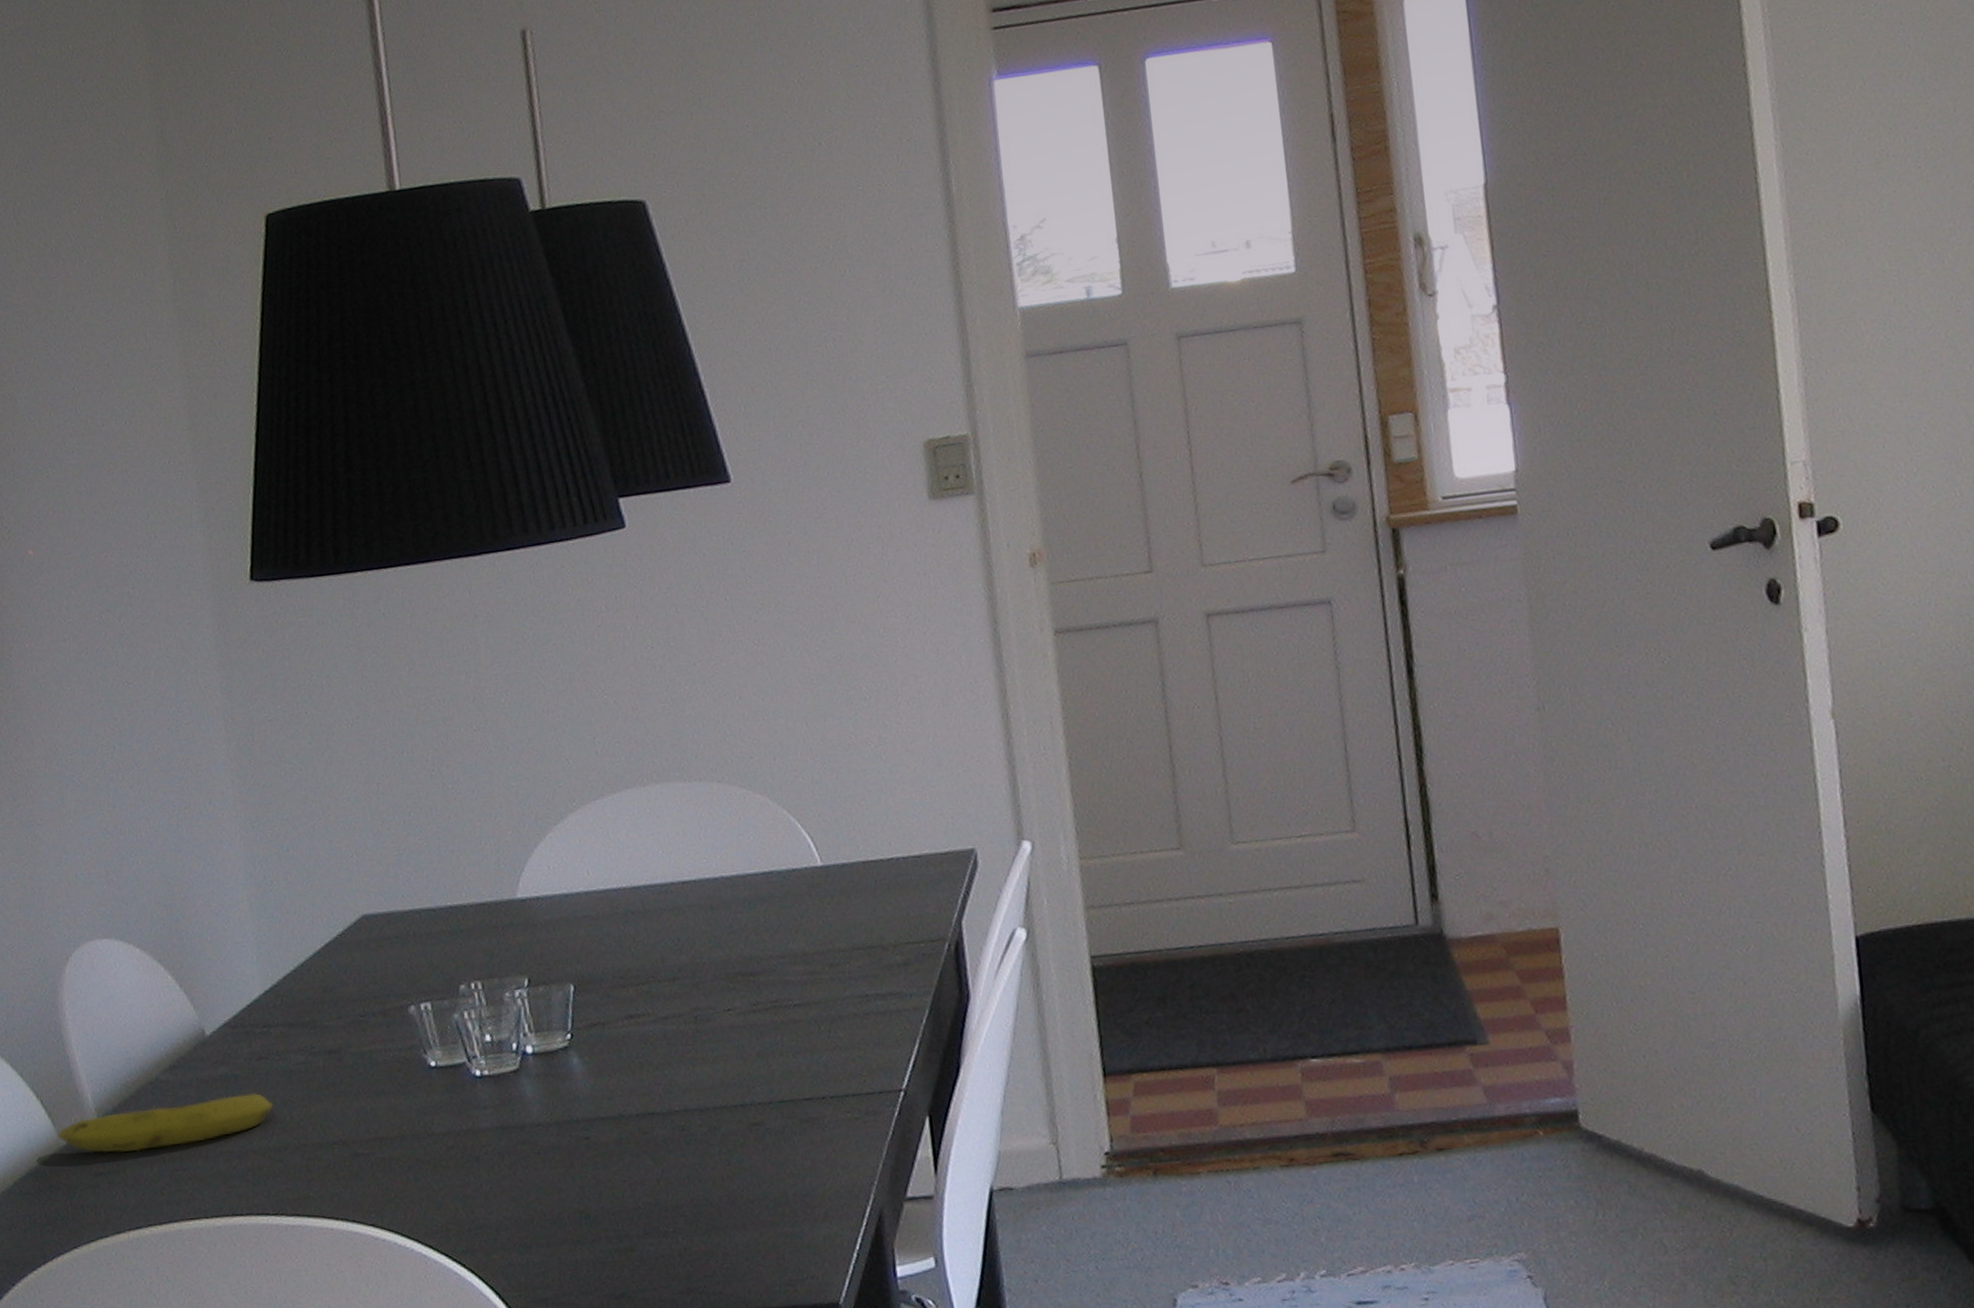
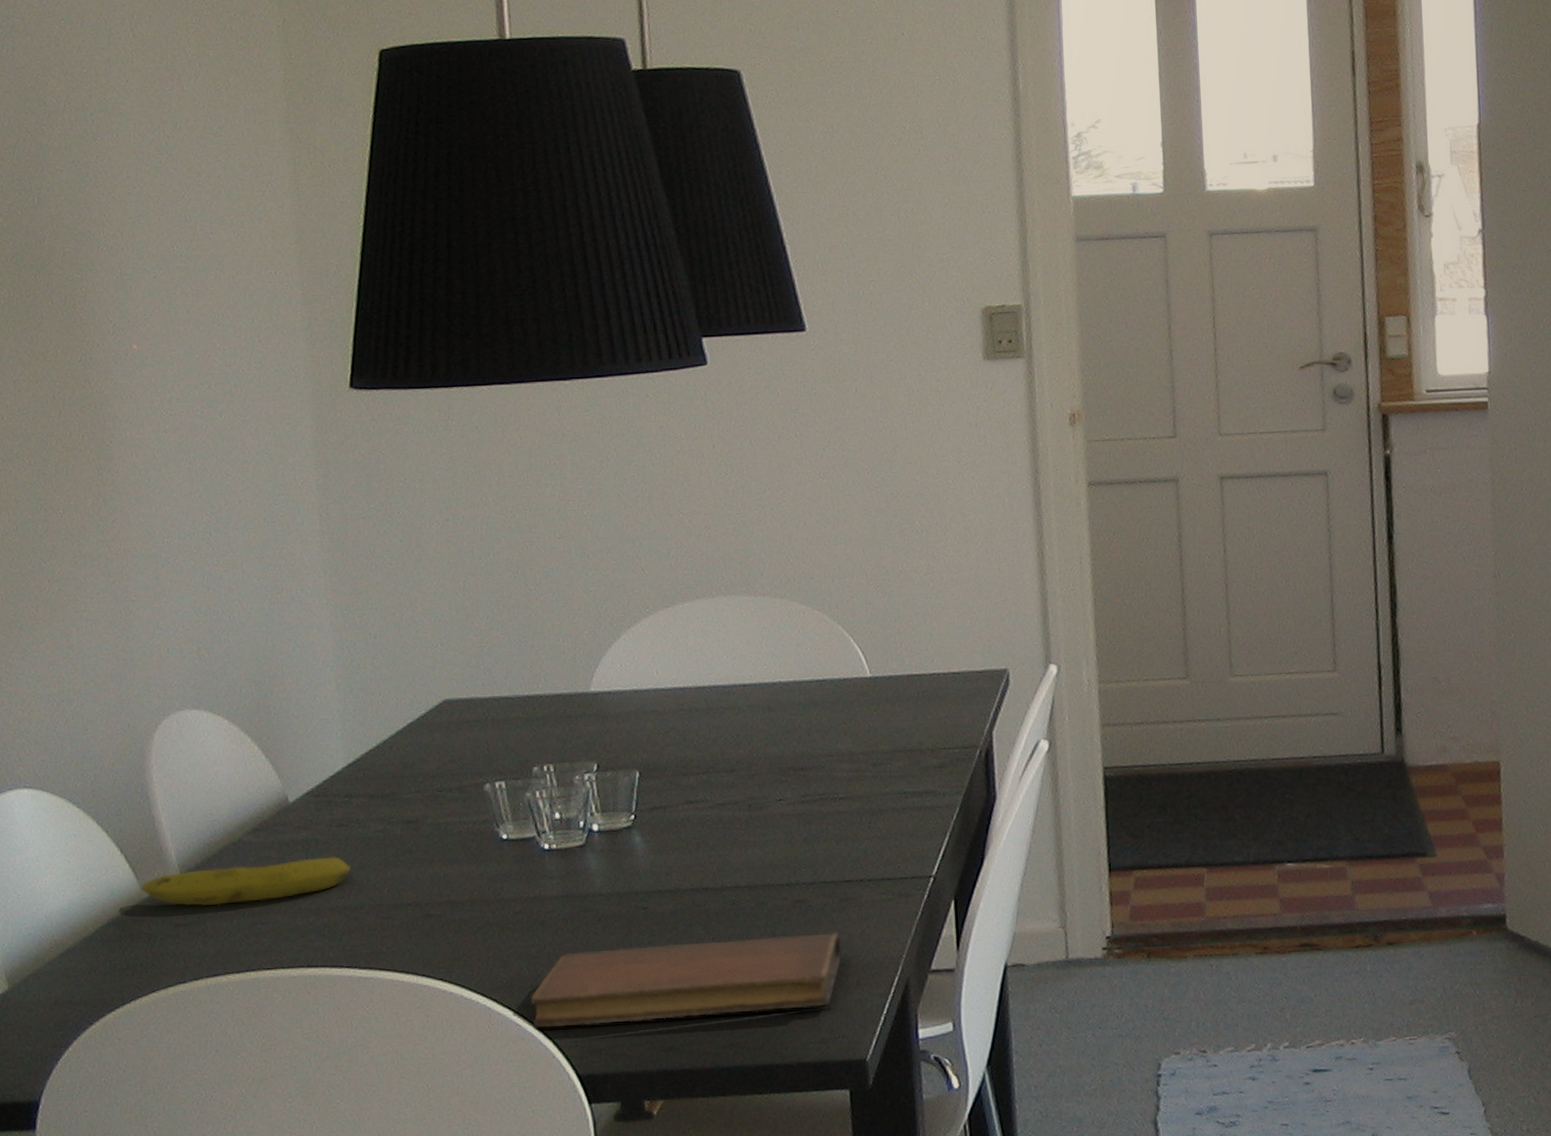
notebook: none [469,1158,806,1277] -> present [531,933,842,1028]

